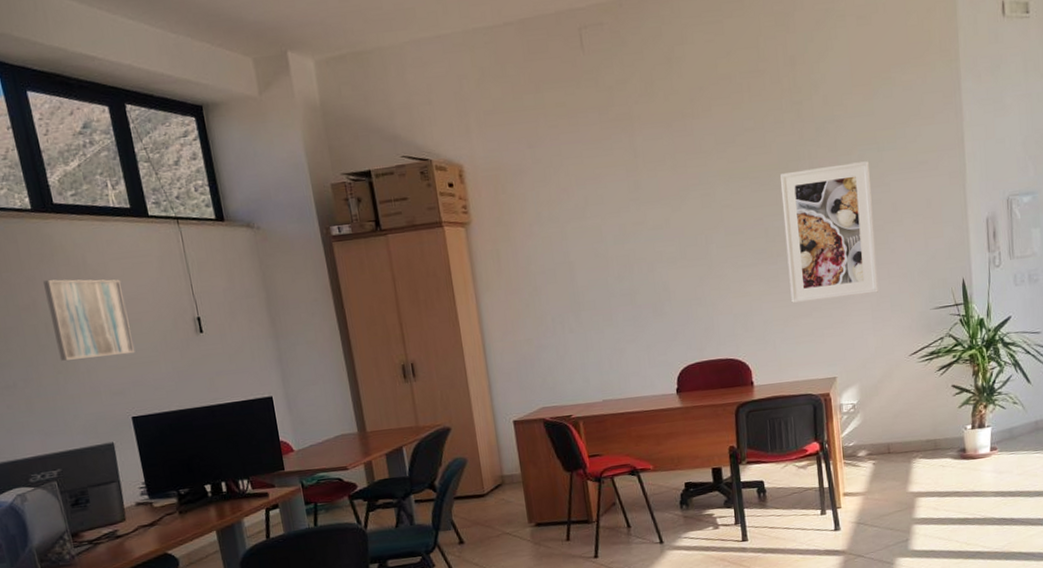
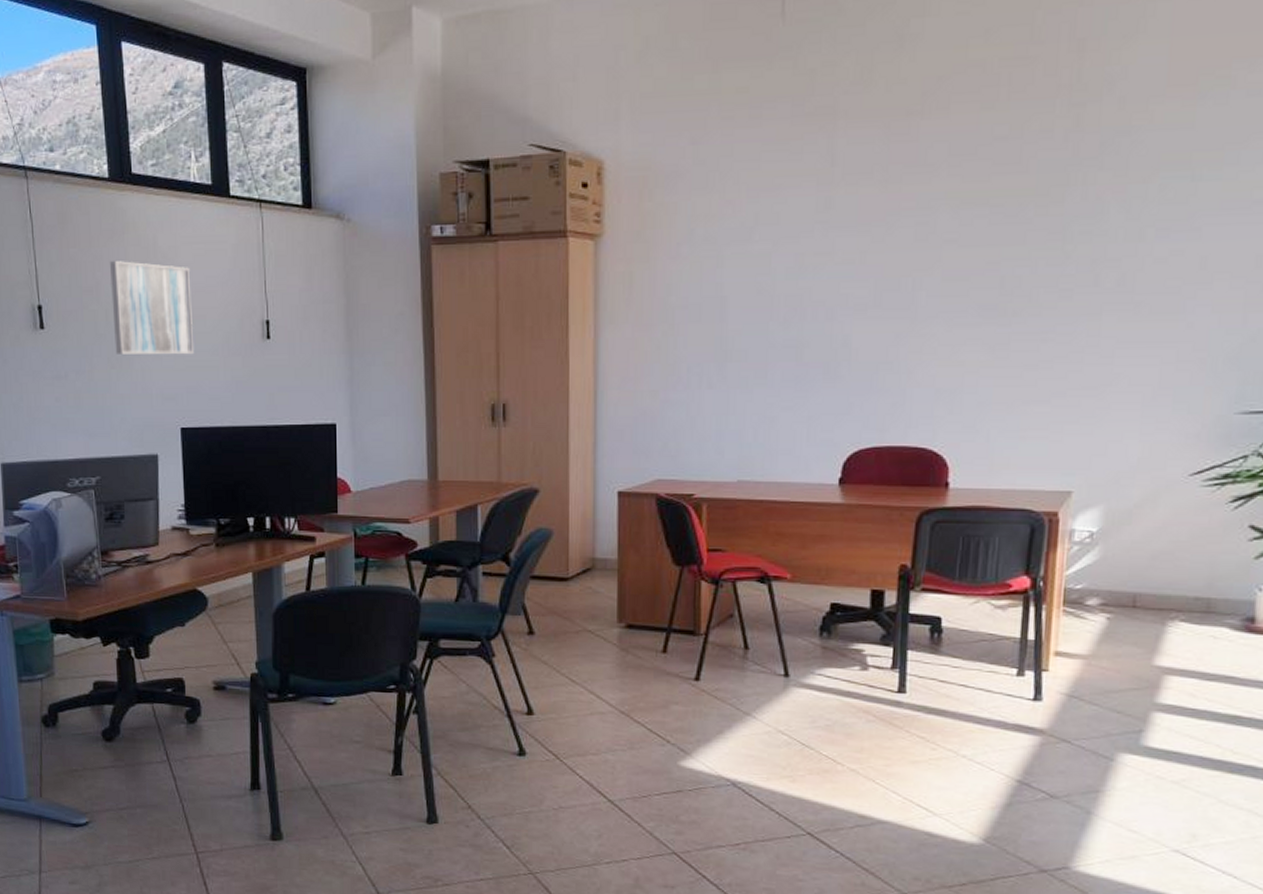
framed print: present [780,161,878,303] -> none [1023,194,1174,382]

